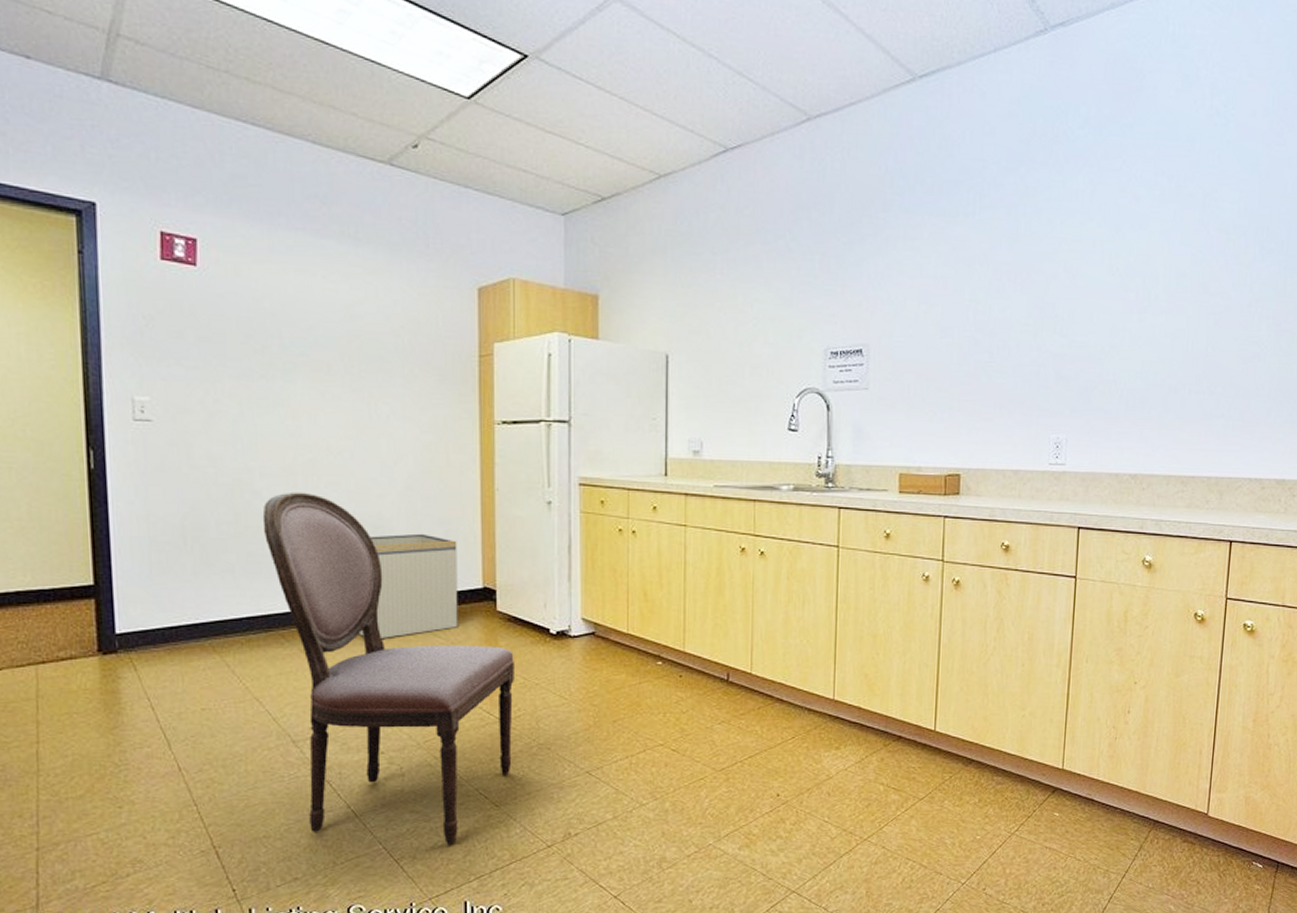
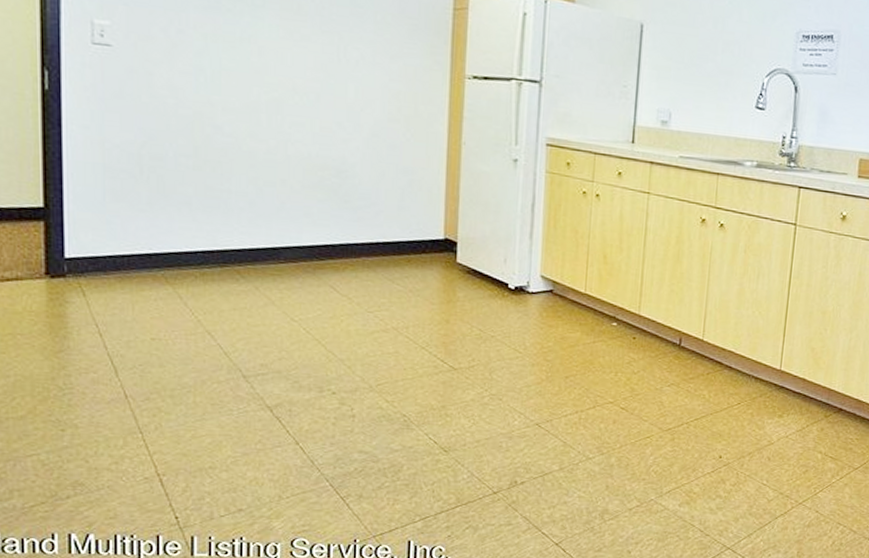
dining chair: present [262,492,514,846] -> none [223,129,472,487]
storage bin: present [358,533,458,638] -> none [315,179,421,282]

